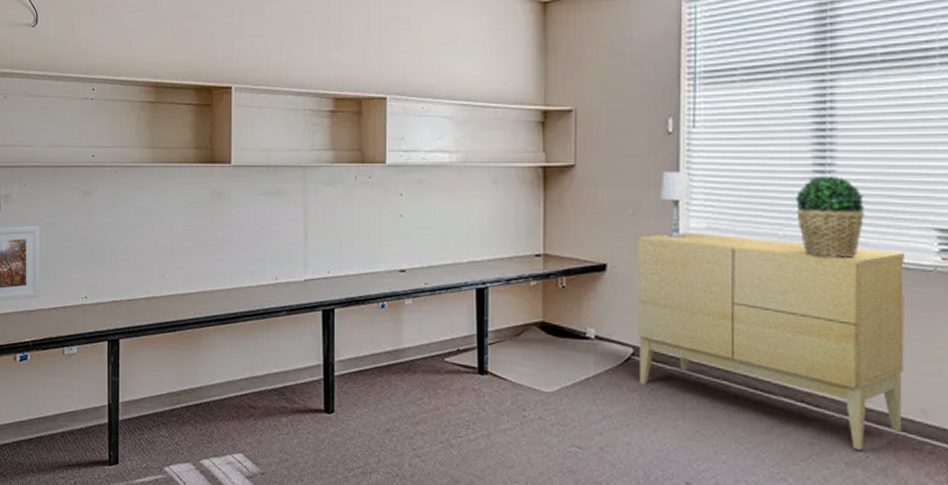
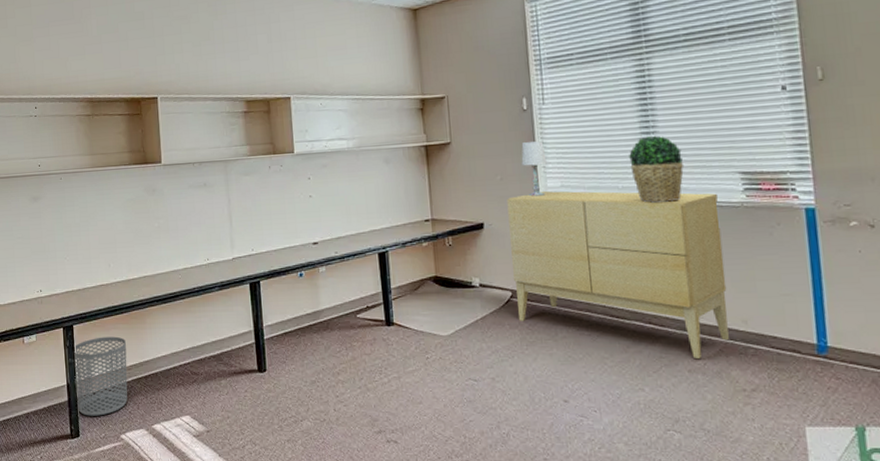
waste bin: none [117,355,177,444] -> present [73,336,128,416]

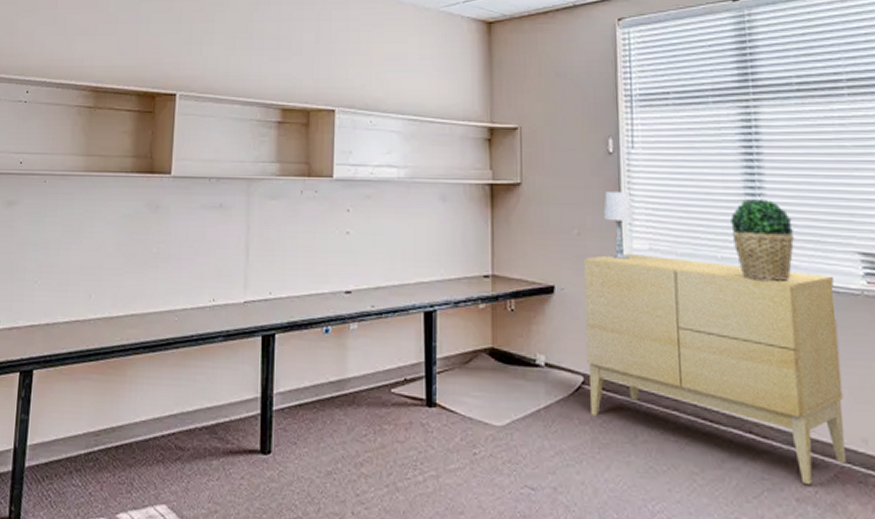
waste bin: present [73,336,128,416] -> none [23,388,97,495]

